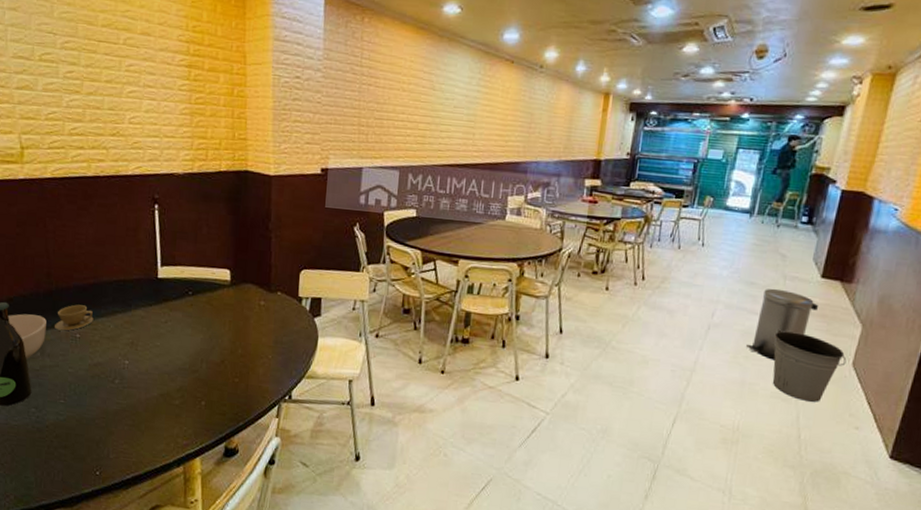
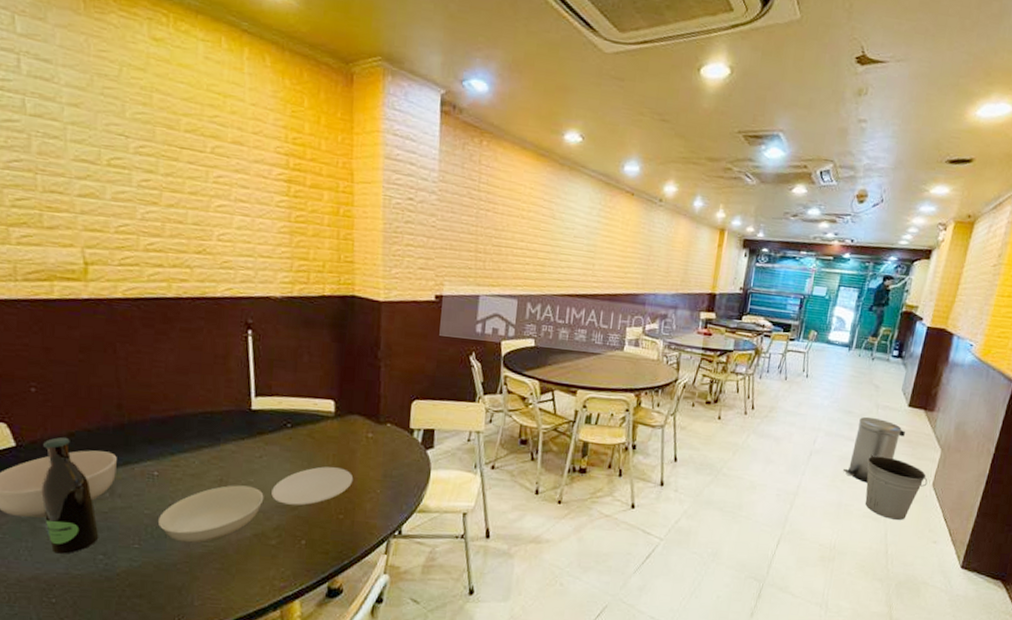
teacup: present [55,304,94,331] -> none [127,439,175,468]
bowl: none [79,348,169,401] -> present [157,485,264,543]
plate: none [175,332,248,369] -> present [271,466,354,506]

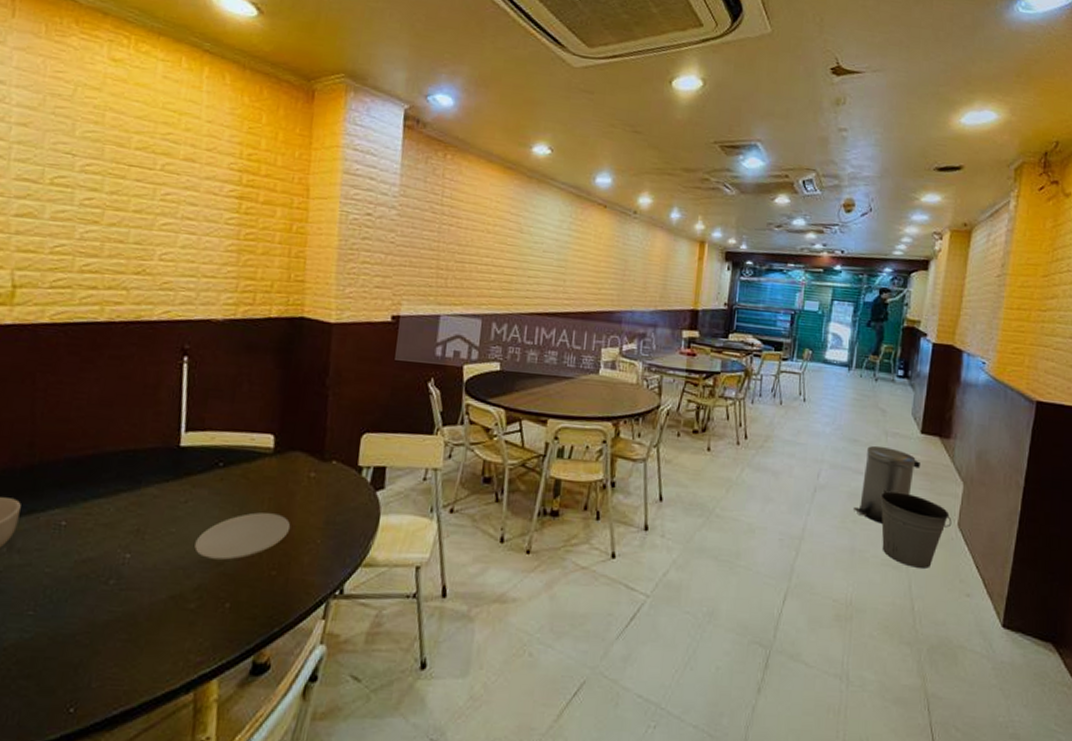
bowl: present [157,485,264,543] -> none [58,536,186,608]

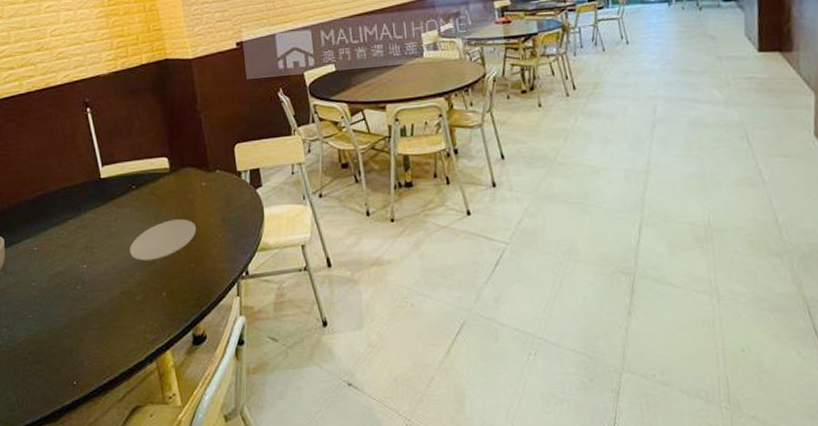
pedal bin: present [854,445,920,524] -> none [697,72,763,146]
bucket: present [880,489,952,569] -> none [723,112,808,183]

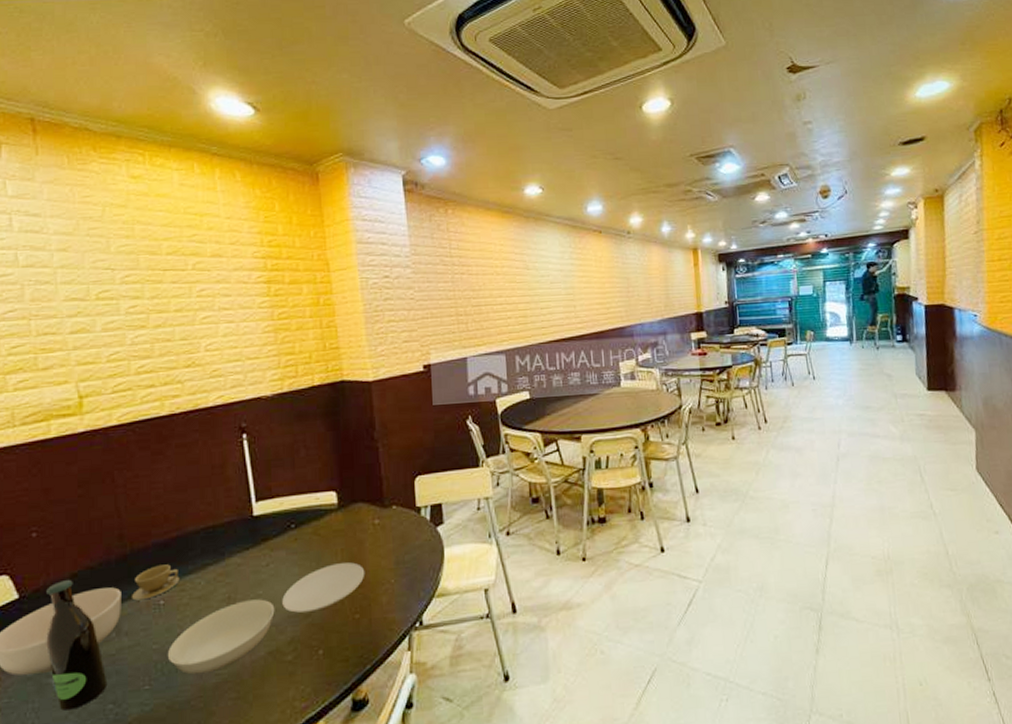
teacup: none [12,218,48,247] -> present [132,564,180,601]
bowl: none [43,248,125,308] -> present [167,599,275,675]

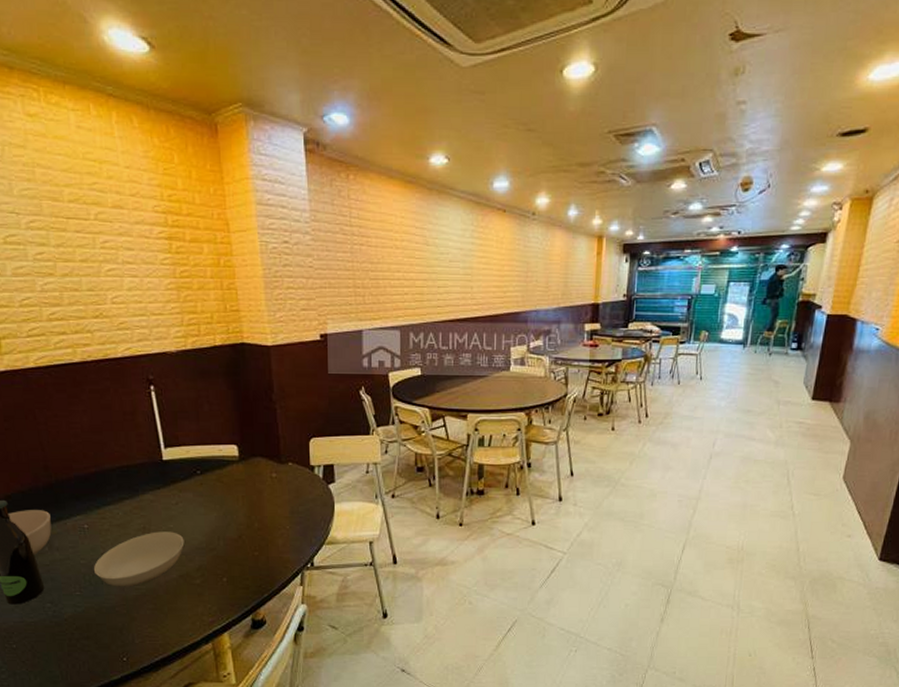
teacup: present [132,564,180,601] -> none [60,495,100,523]
plate: present [282,562,365,614] -> none [190,508,264,547]

